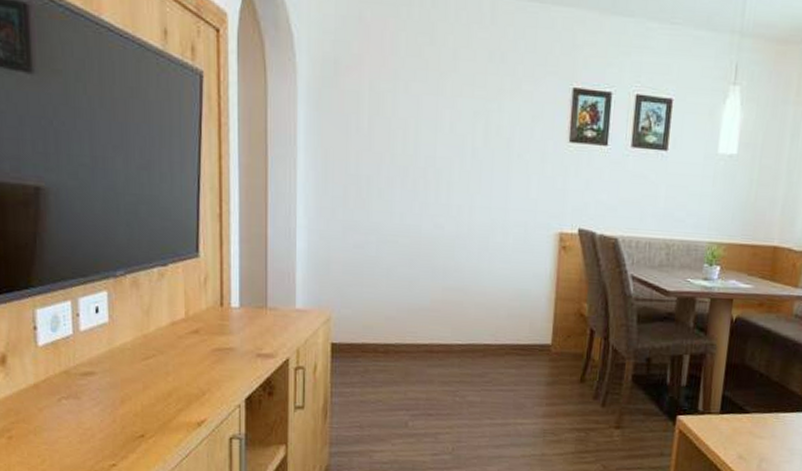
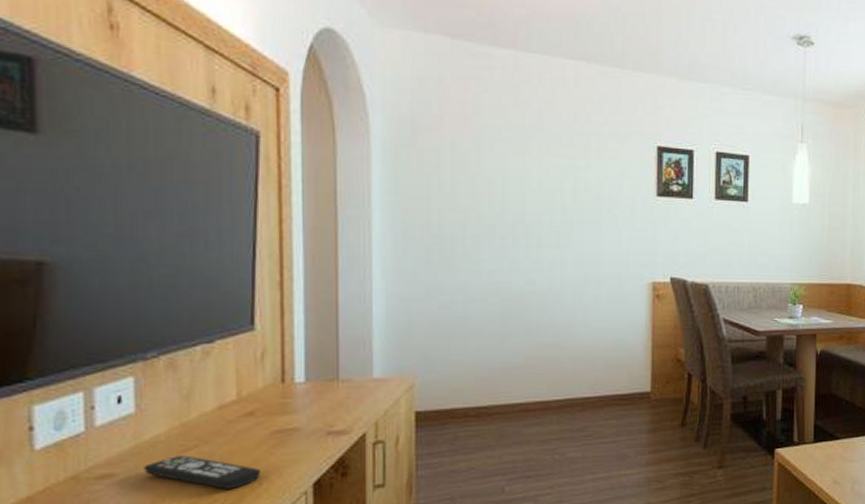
remote control: none [116,362,204,396] -> present [144,455,260,489]

